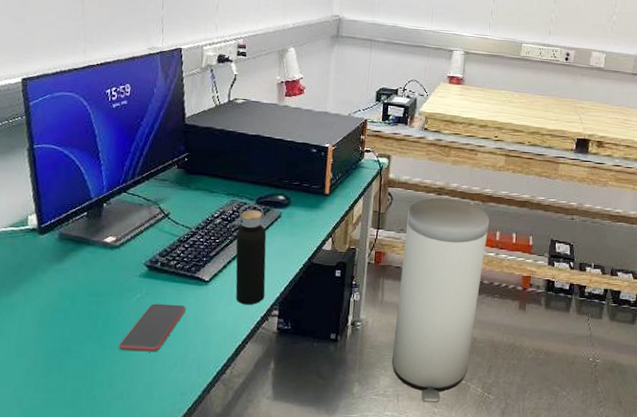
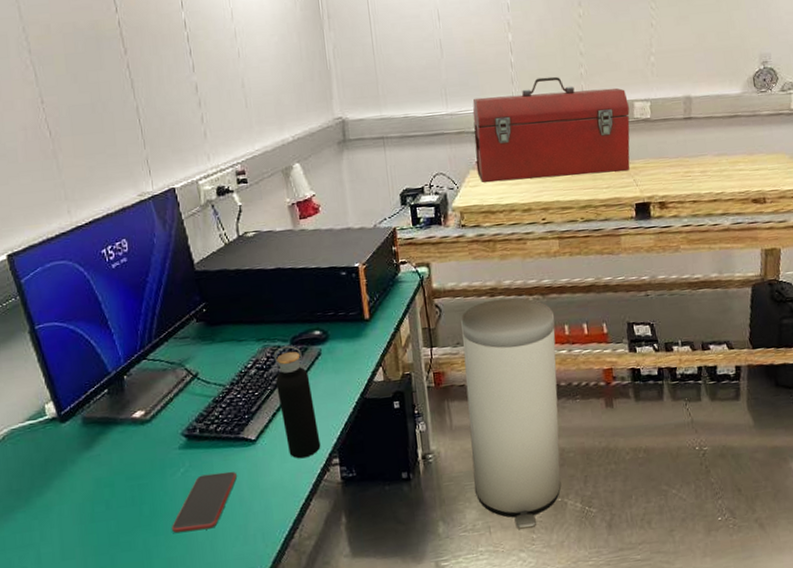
toolbox: none [446,15,587,108] -> present [472,76,630,182]

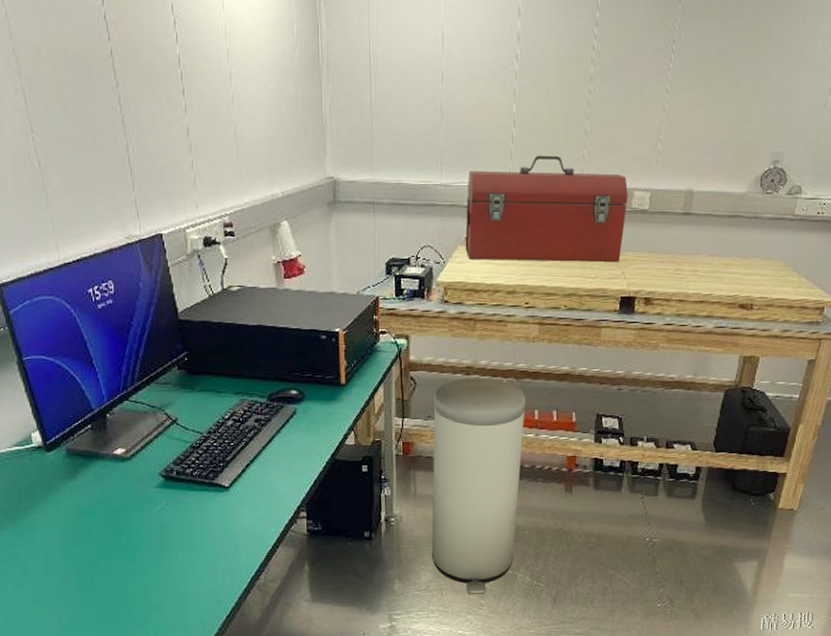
smartphone: present [171,471,238,533] -> none [146,513,210,564]
water bottle: present [273,346,321,459] -> none [250,402,290,509]

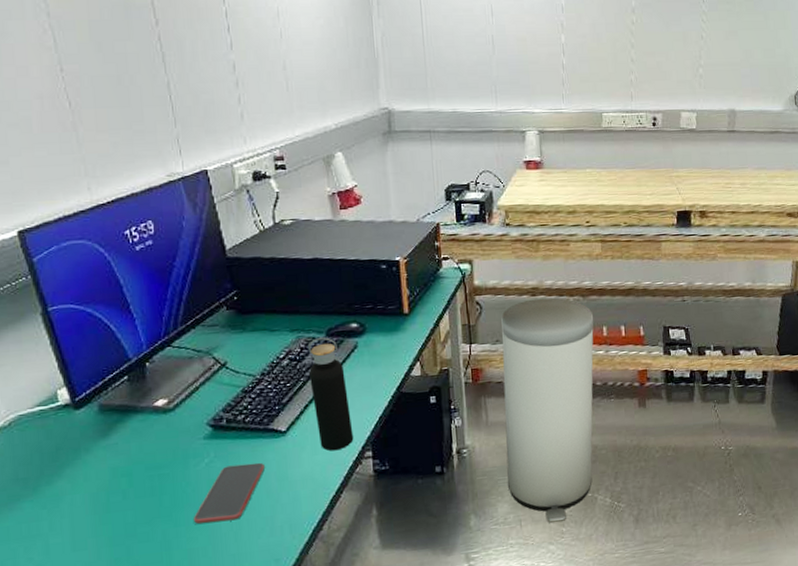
smartphone: none [146,513,210,564] -> present [192,462,266,525]
water bottle: none [250,402,290,509] -> present [307,337,354,451]
toolbox: present [465,155,628,262] -> none [522,81,676,182]

